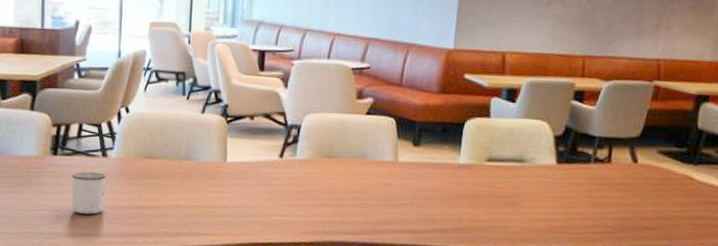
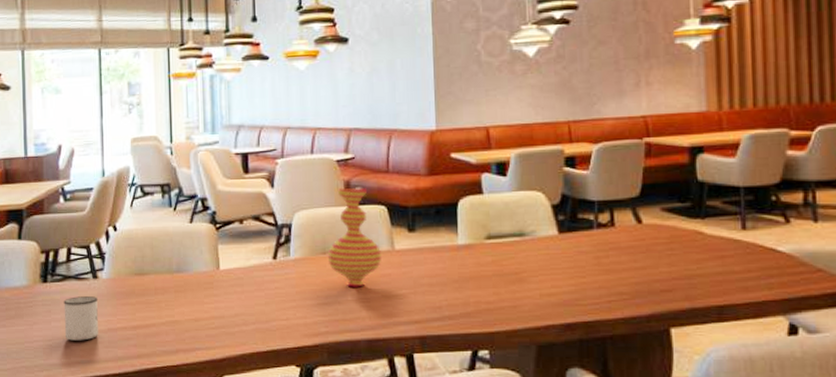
vase: none [332,95,384,193] -> present [327,187,381,287]

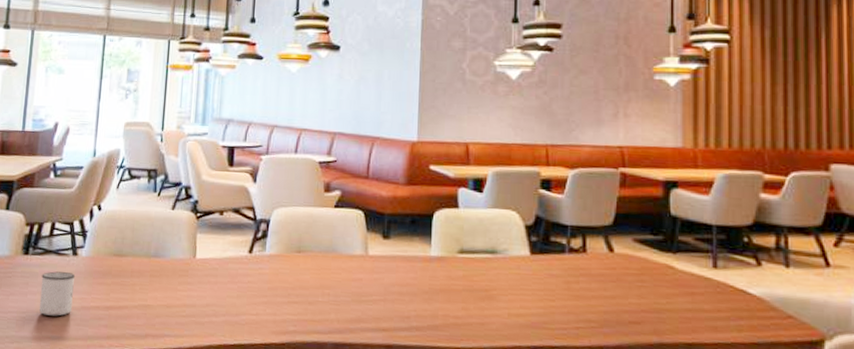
vase: present [327,187,381,287] -> none [302,189,355,289]

